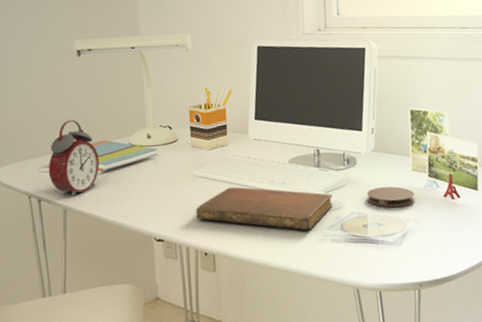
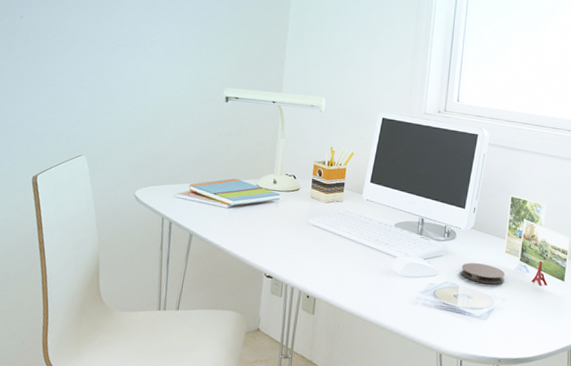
alarm clock: present [48,119,100,197] -> none [182,156,229,224]
notebook: present [196,186,333,231] -> none [305,239,430,291]

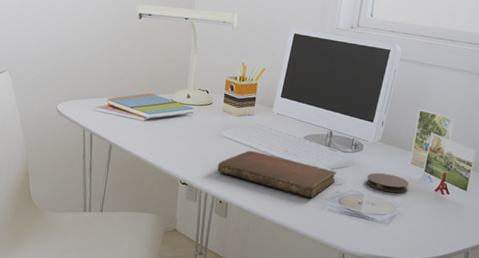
notebook: none [305,239,430,291] -> present [217,150,337,198]

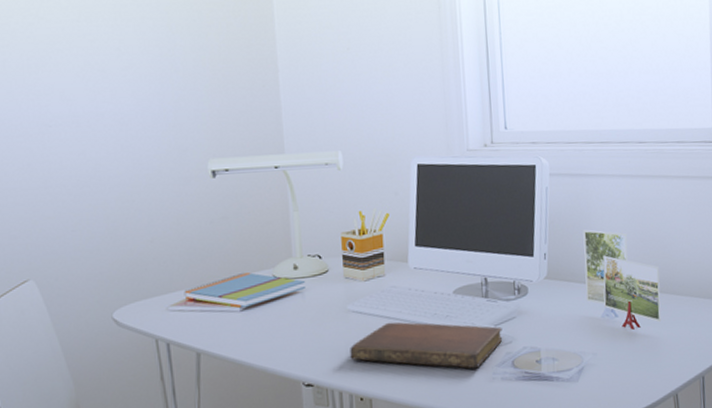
coaster: present [366,173,410,193] -> none [539,317,592,340]

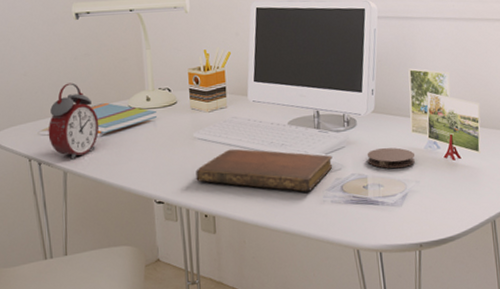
alarm clock: none [178,250,239,338] -> present [48,83,100,160]
coaster: none [539,317,592,340] -> present [367,147,416,169]

